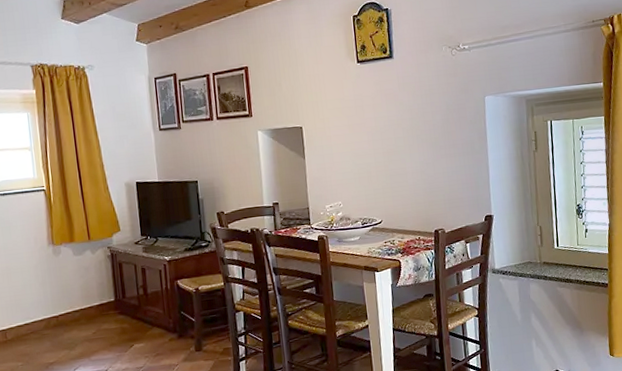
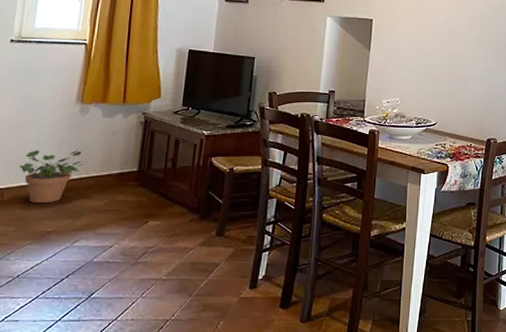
potted plant: none [13,288,68,340] -> present [18,149,85,204]

